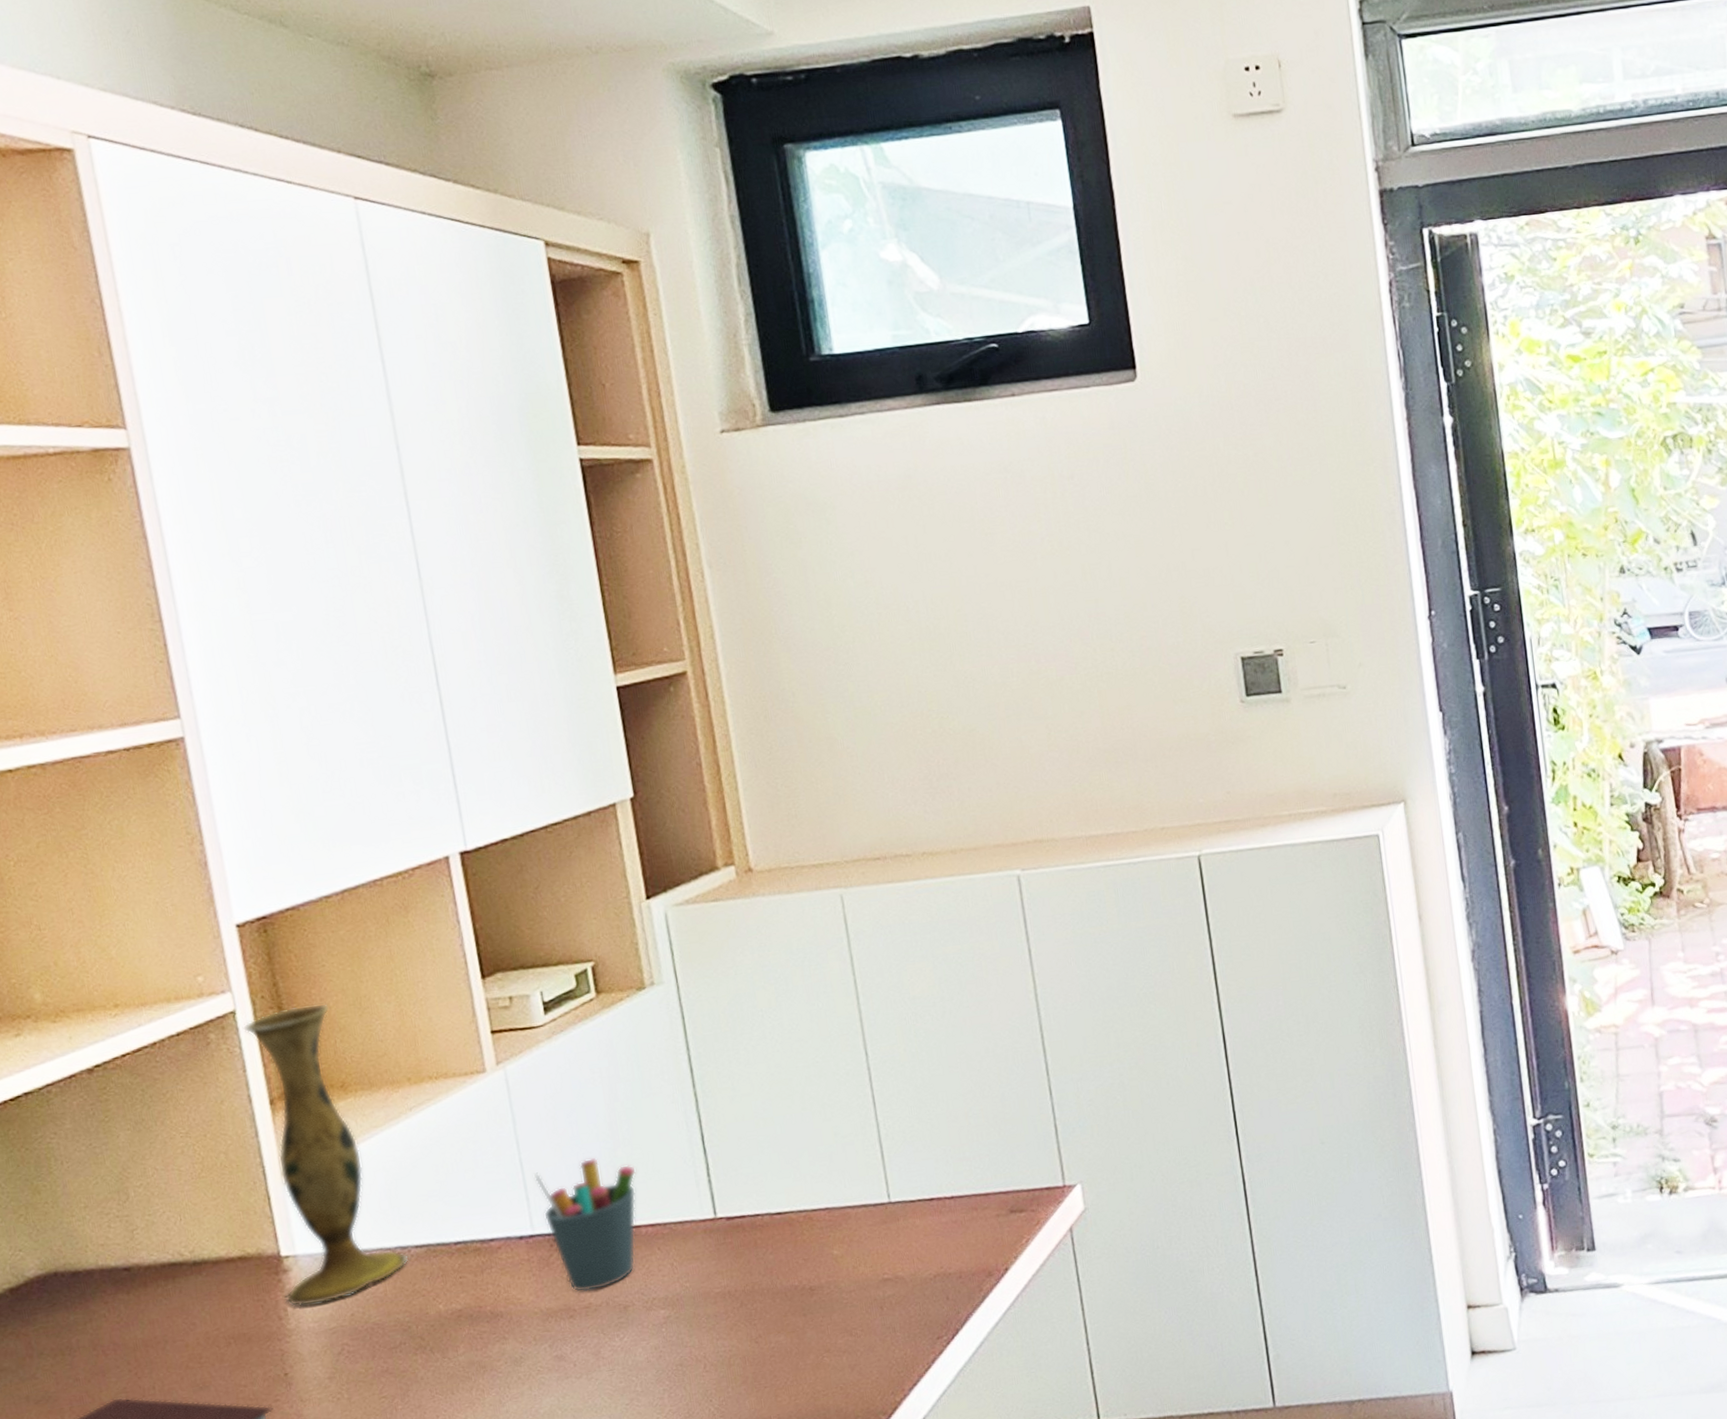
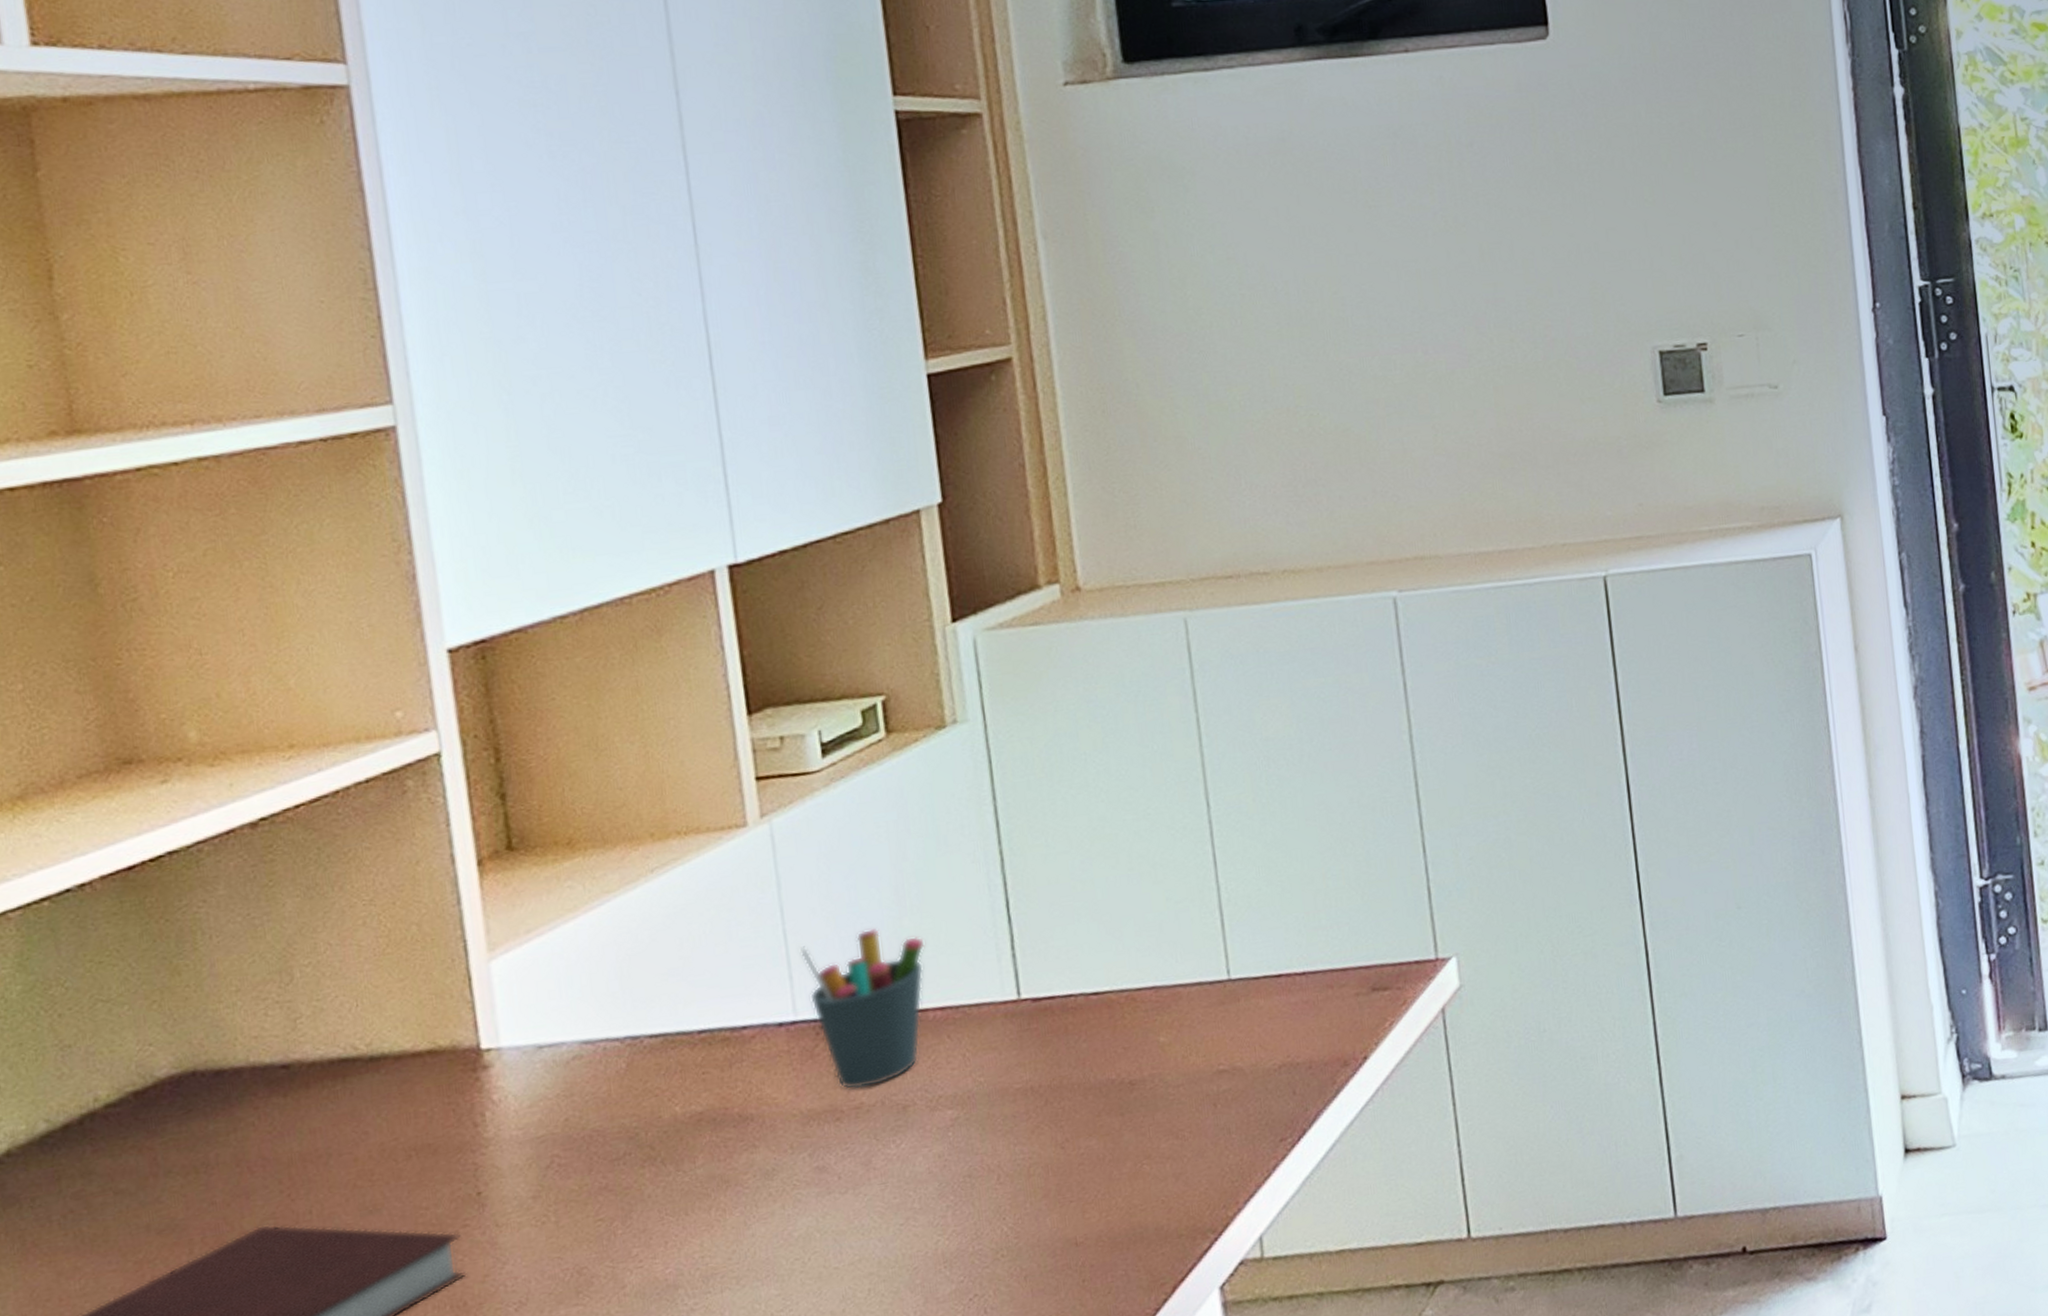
vase: present [243,1003,409,1307] -> none [449,743,641,1111]

